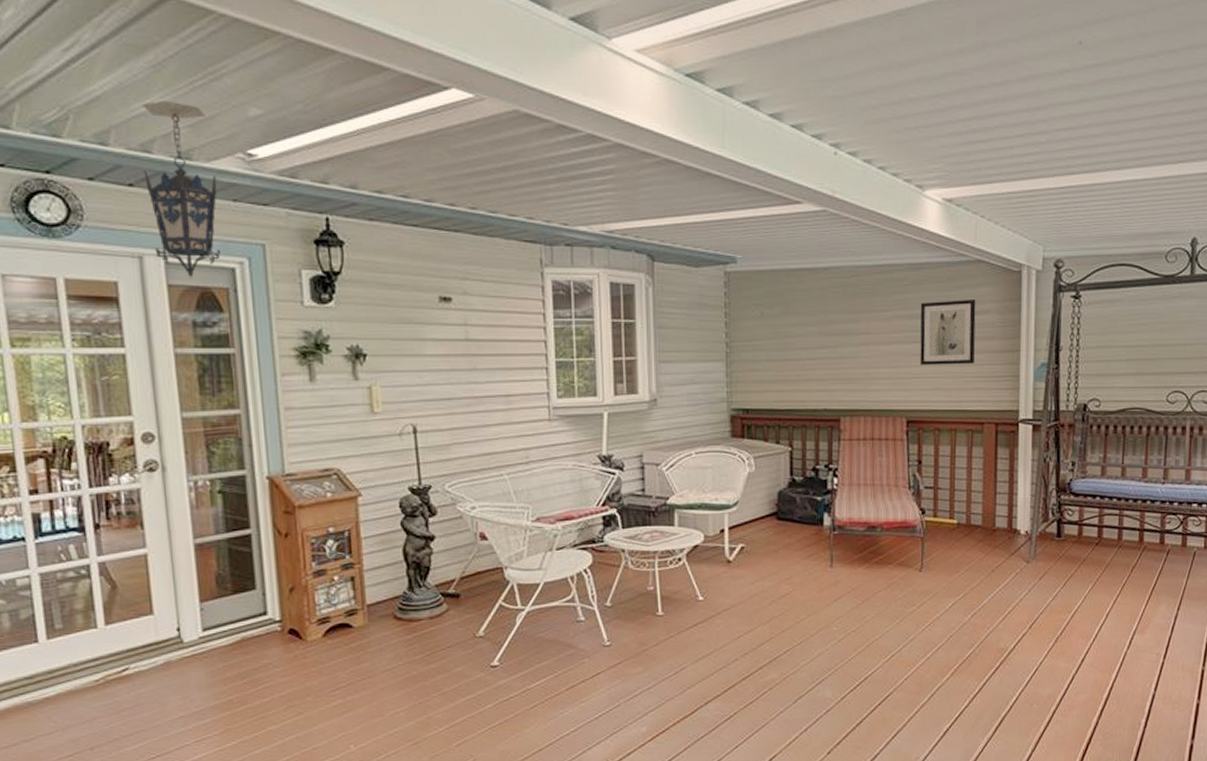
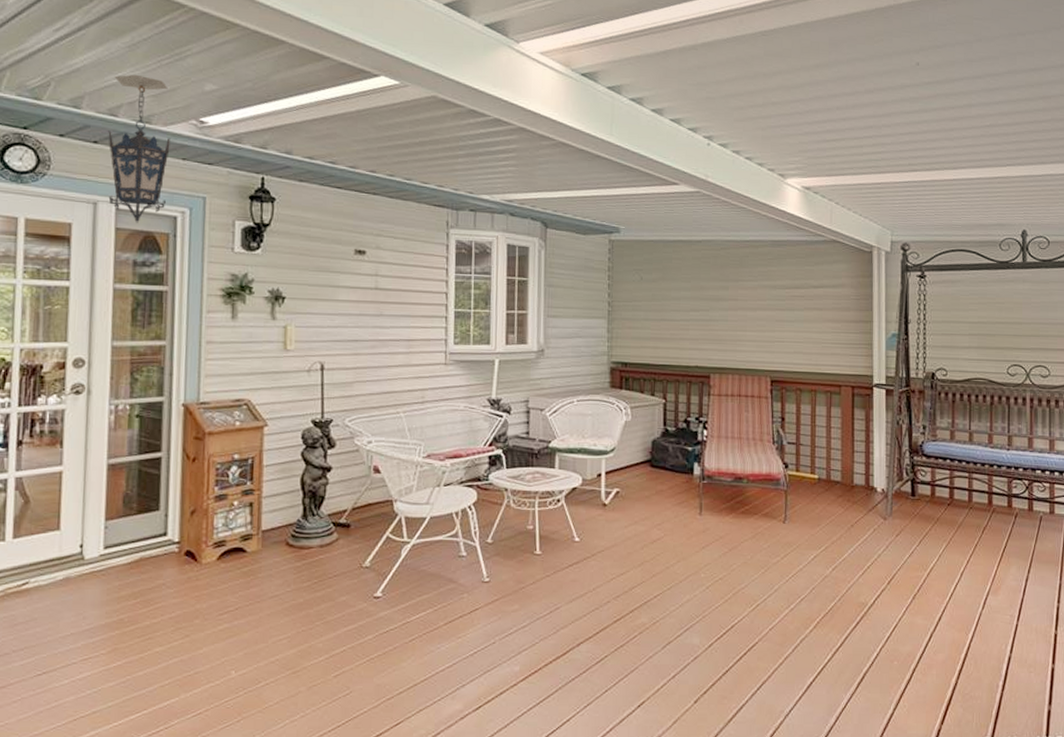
wall art: present [920,300,976,365] -> none [782,274,833,332]

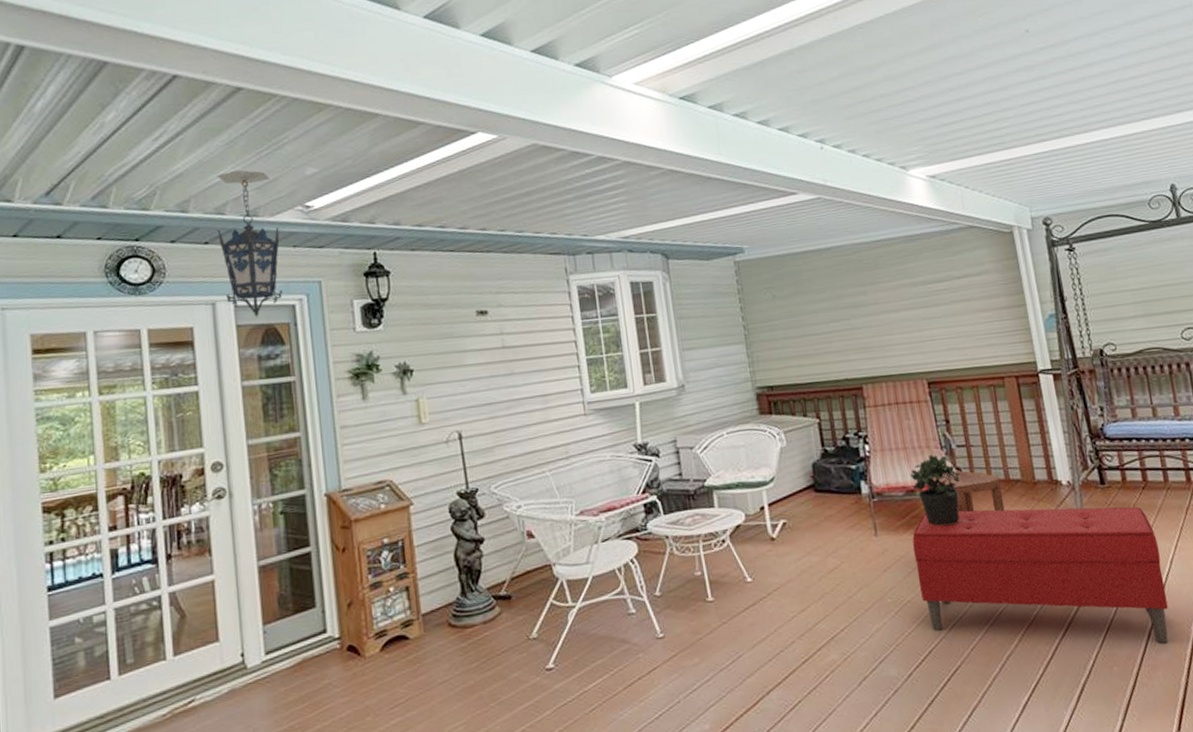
bench: none [732,500,953,645] -> present [912,506,1169,643]
potted plant: none [741,447,787,515] -> present [910,454,961,527]
stool: none [754,466,822,508] -> present [926,470,1005,512]

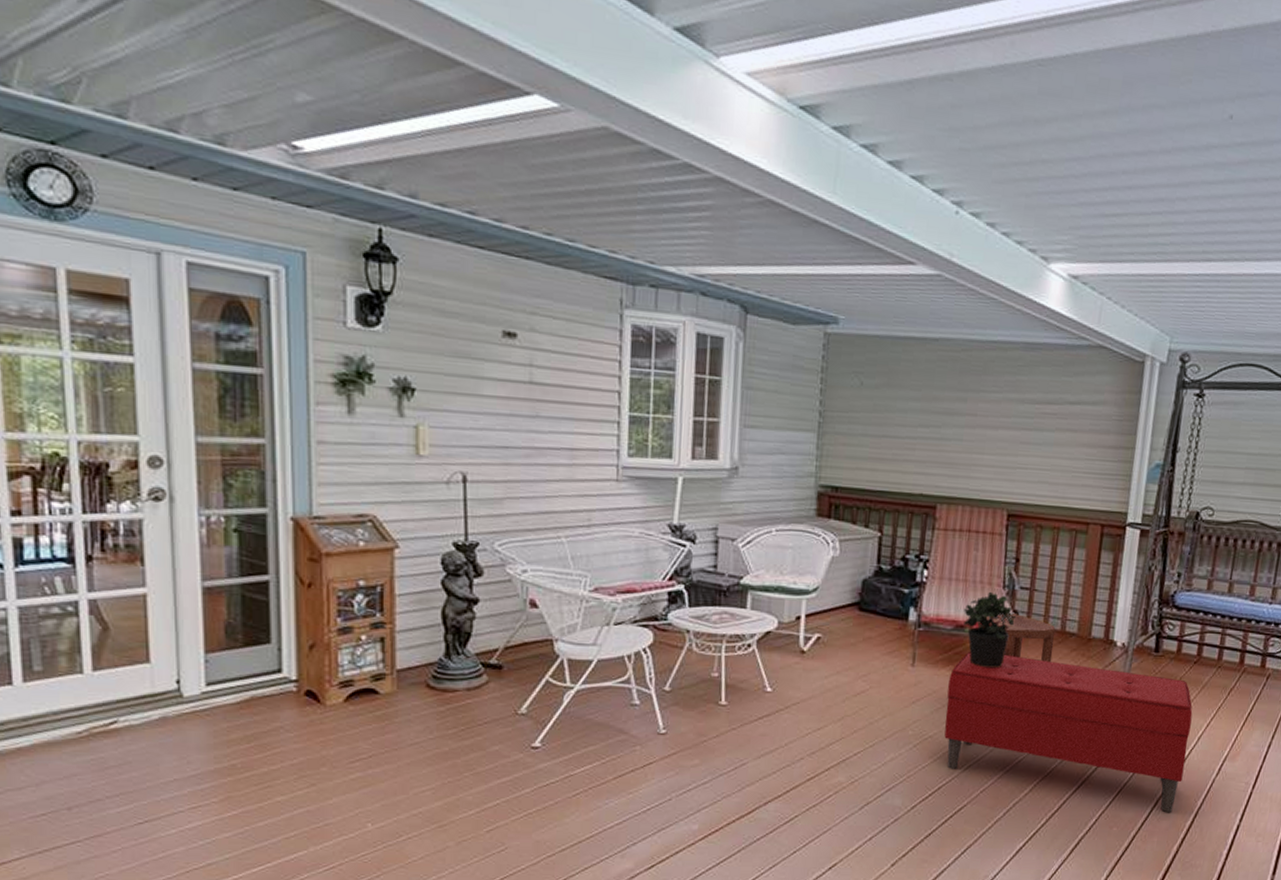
hanging lantern: present [216,170,283,318] -> none [166,72,255,283]

